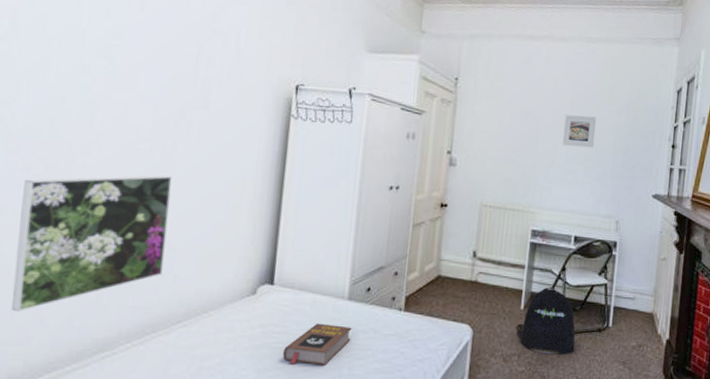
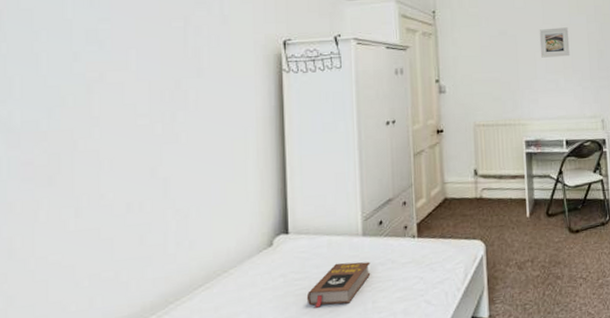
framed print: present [12,175,173,312] -> none [29,145,178,304]
backpack: present [516,286,575,355] -> none [525,191,583,256]

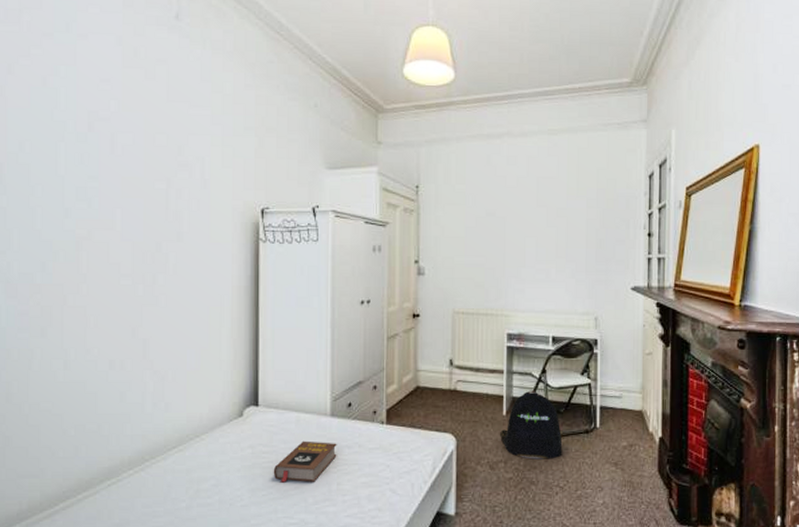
backpack: none [525,191,583,256] -> present [500,390,563,460]
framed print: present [539,27,570,58] -> none [531,211,565,244]

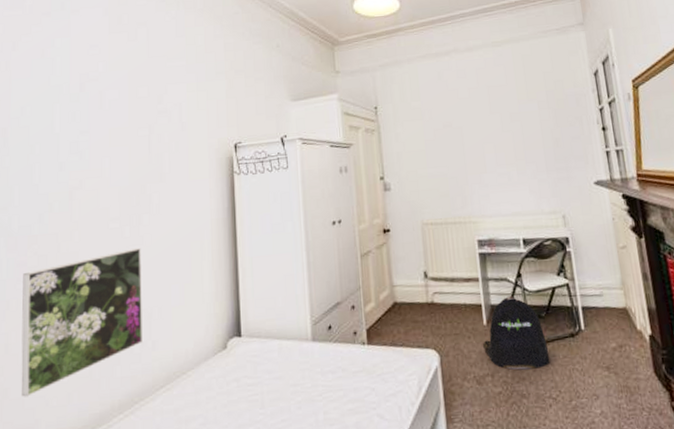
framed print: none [24,307,155,446] -> present [21,247,142,397]
book: present [273,441,337,483] -> none [259,368,321,416]

